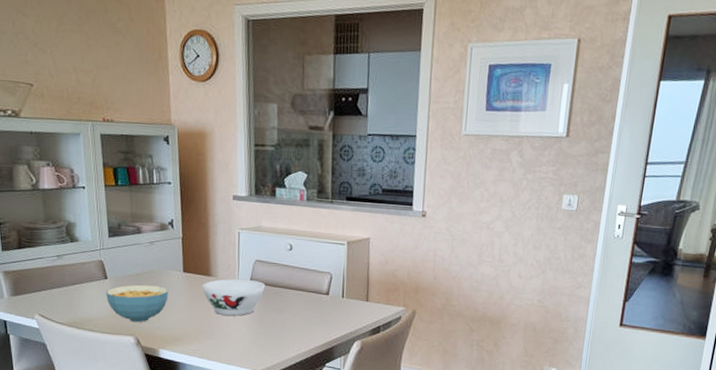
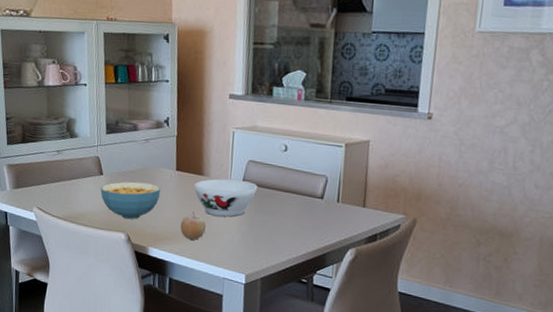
fruit: none [190,312,216,341] -> present [180,212,206,241]

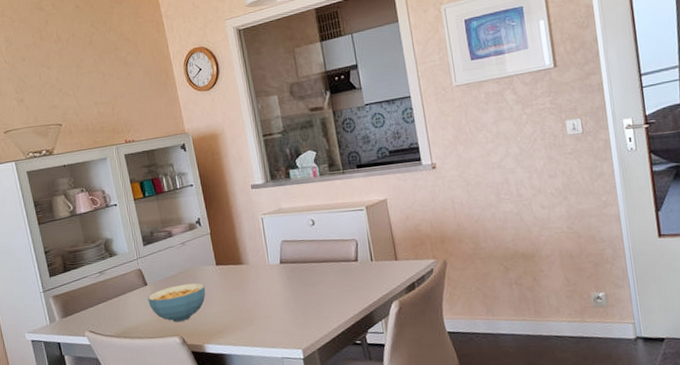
fruit: present [180,212,206,241] -> none [230,300,255,329]
bowl: present [194,178,258,217] -> none [235,260,296,300]

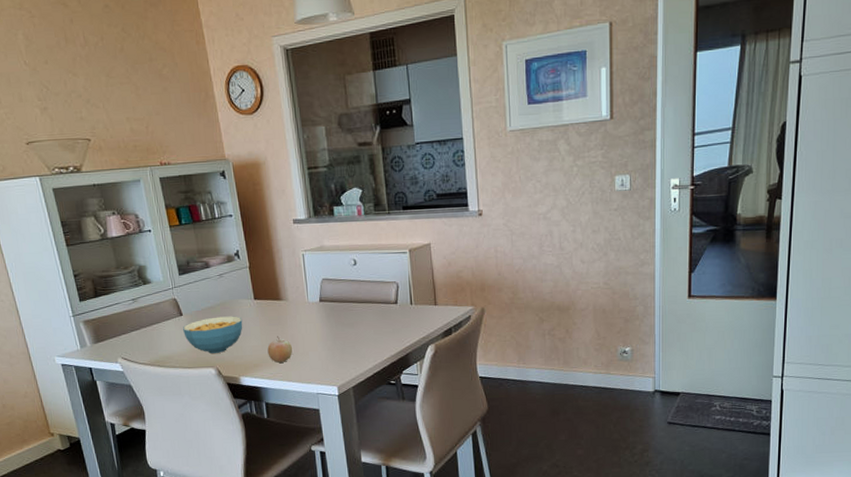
fruit: none [230,300,255,329] -> present [267,336,292,364]

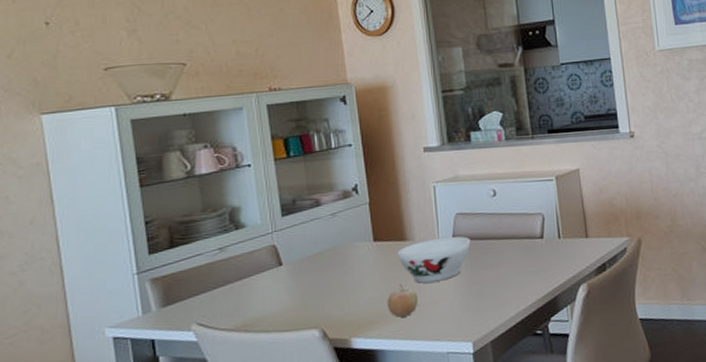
cereal bowl: present [183,316,243,353] -> none [282,262,358,311]
bowl: none [273,298,335,336] -> present [397,236,471,283]

